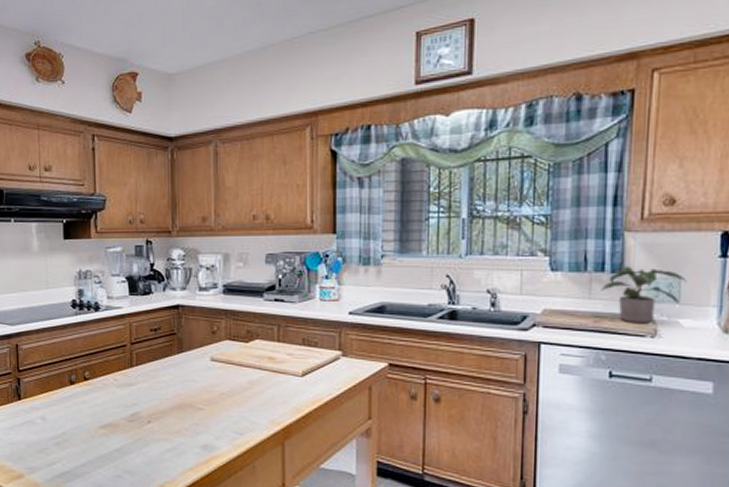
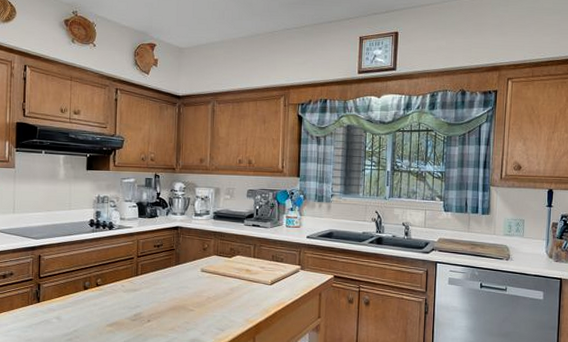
potted plant: present [601,267,687,325] -> none [475,211,528,252]

